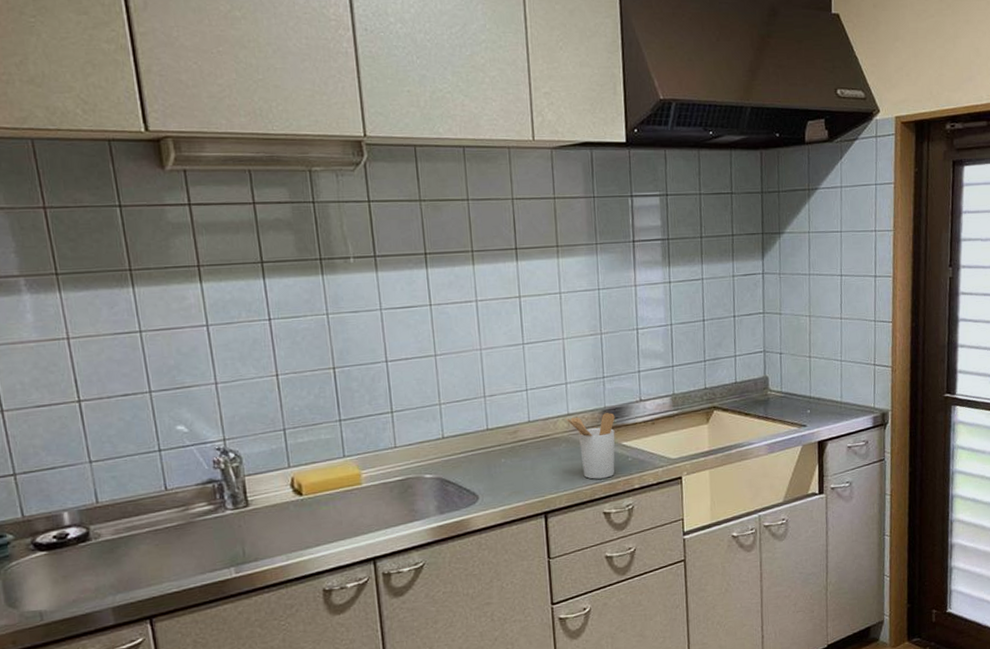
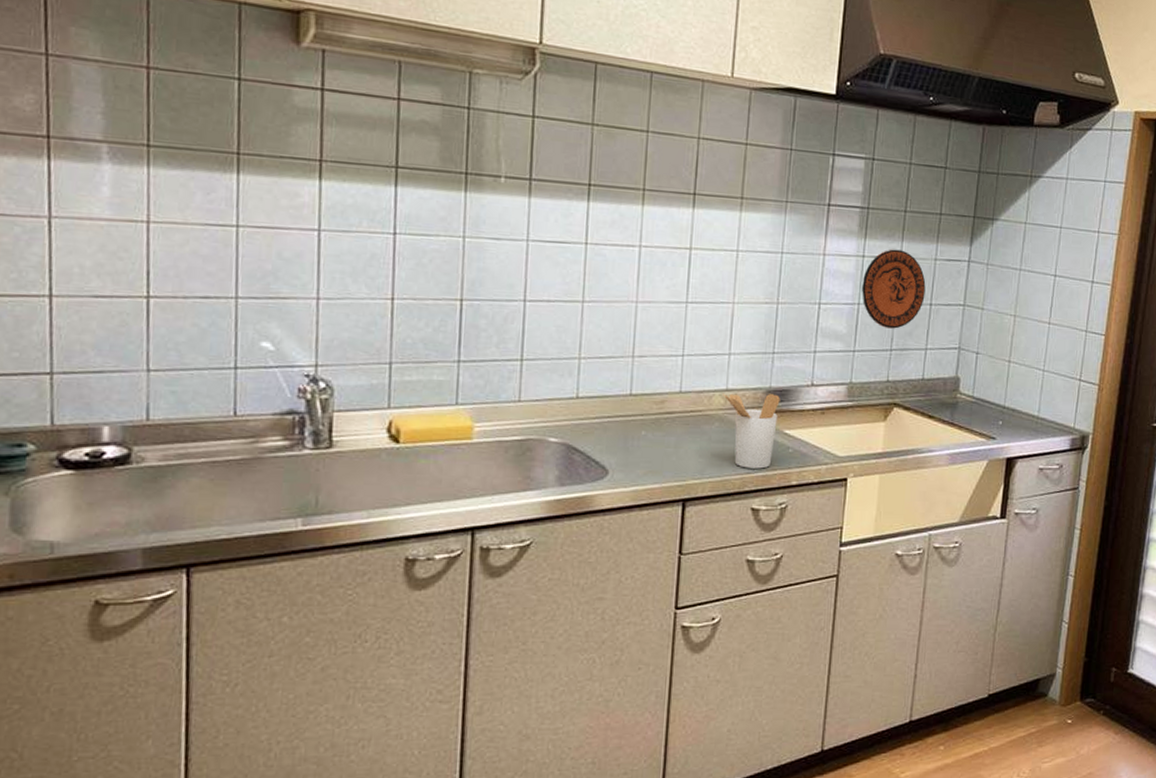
decorative plate: none [672,272,728,343] -> present [862,249,926,329]

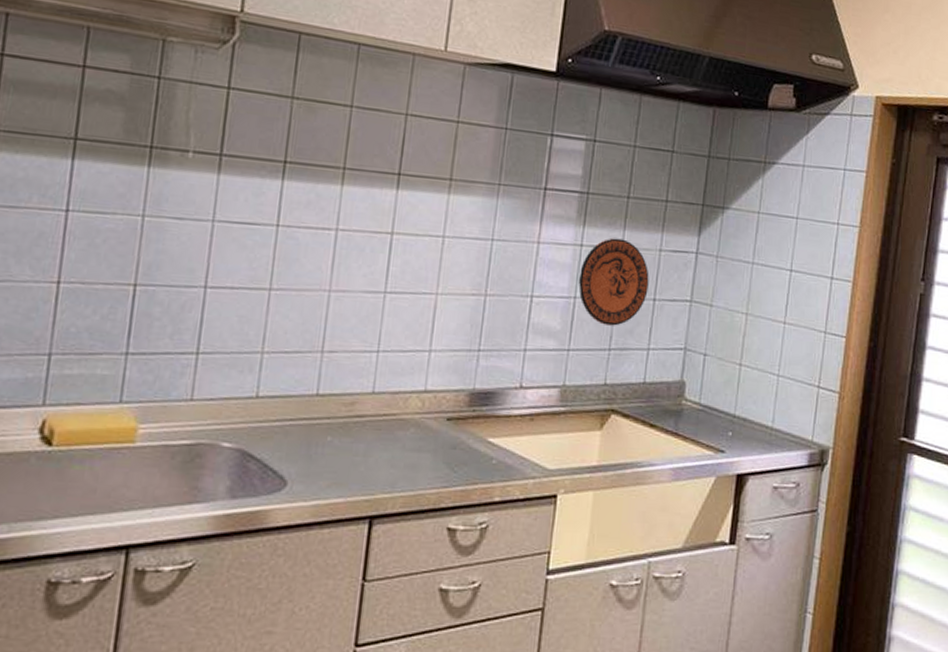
utensil holder: present [723,393,780,469] -> none [420,395,485,482]

